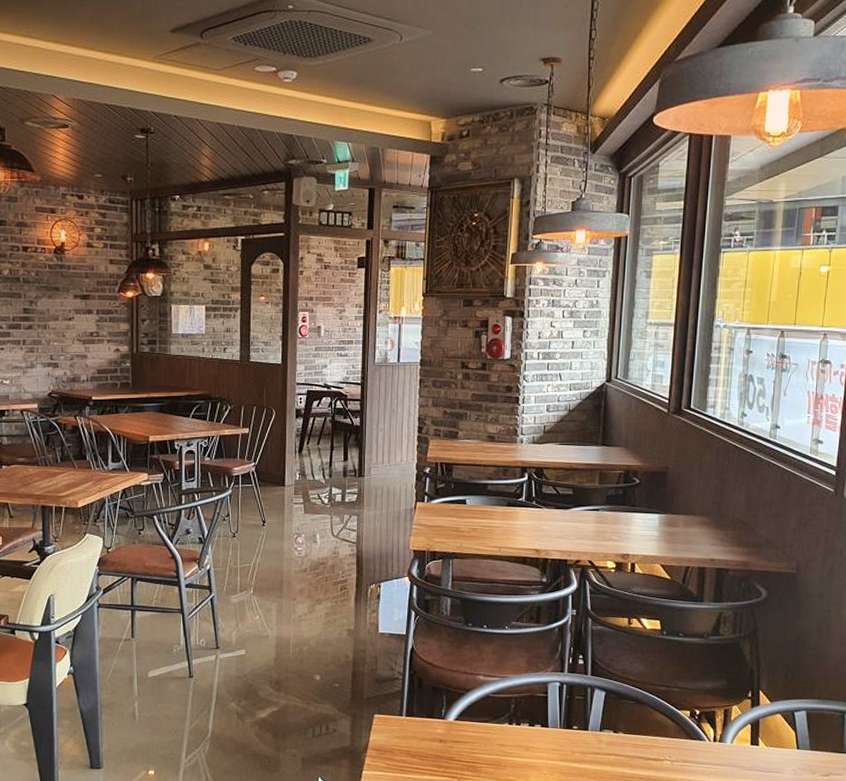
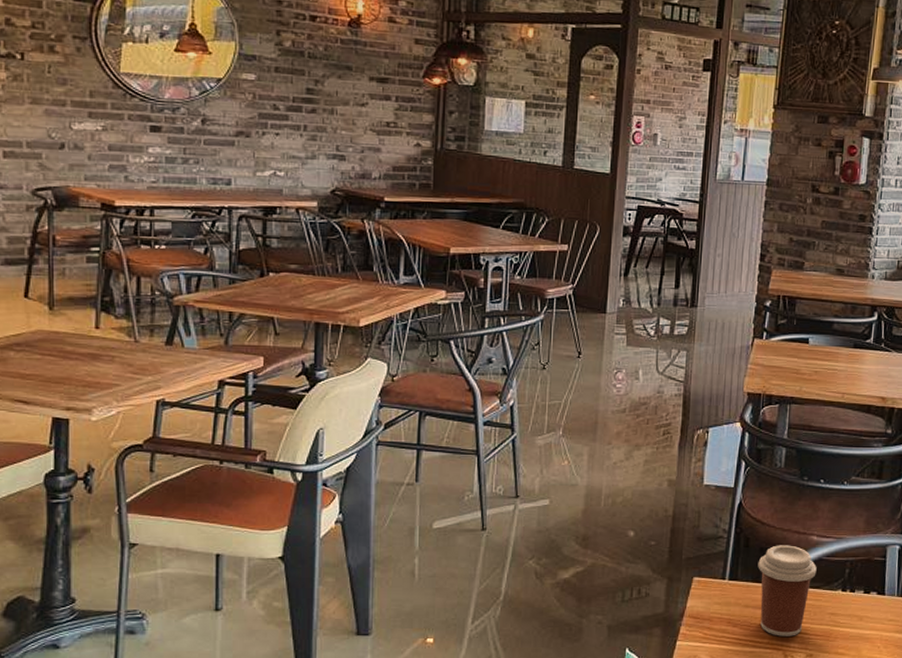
coffee cup: none [431,684,485,766] -> present [758,545,817,636]

